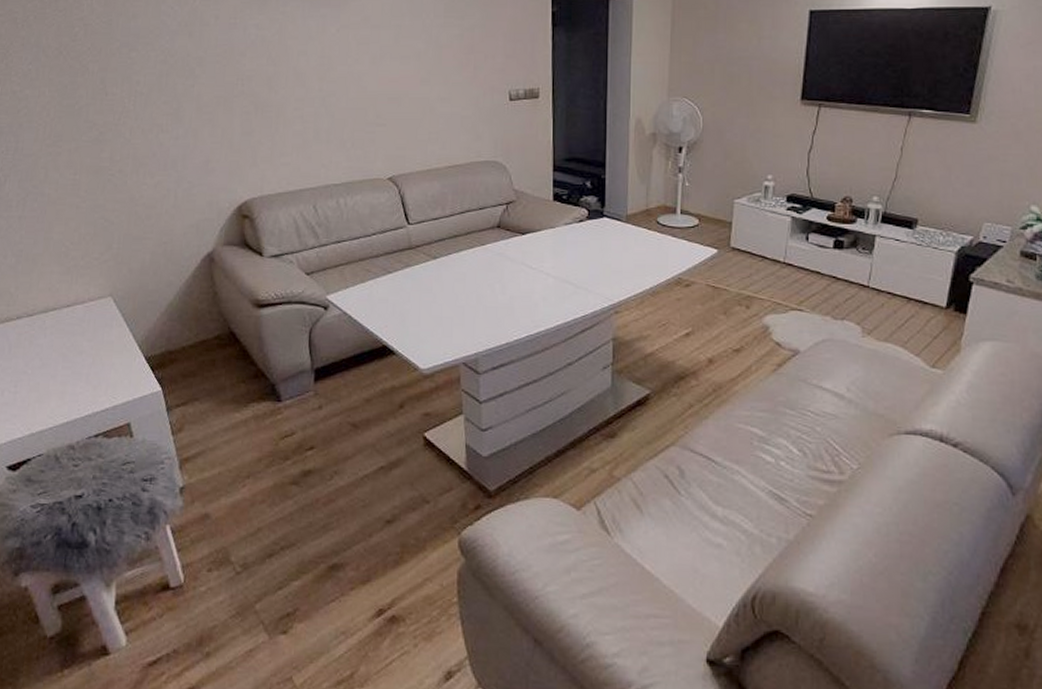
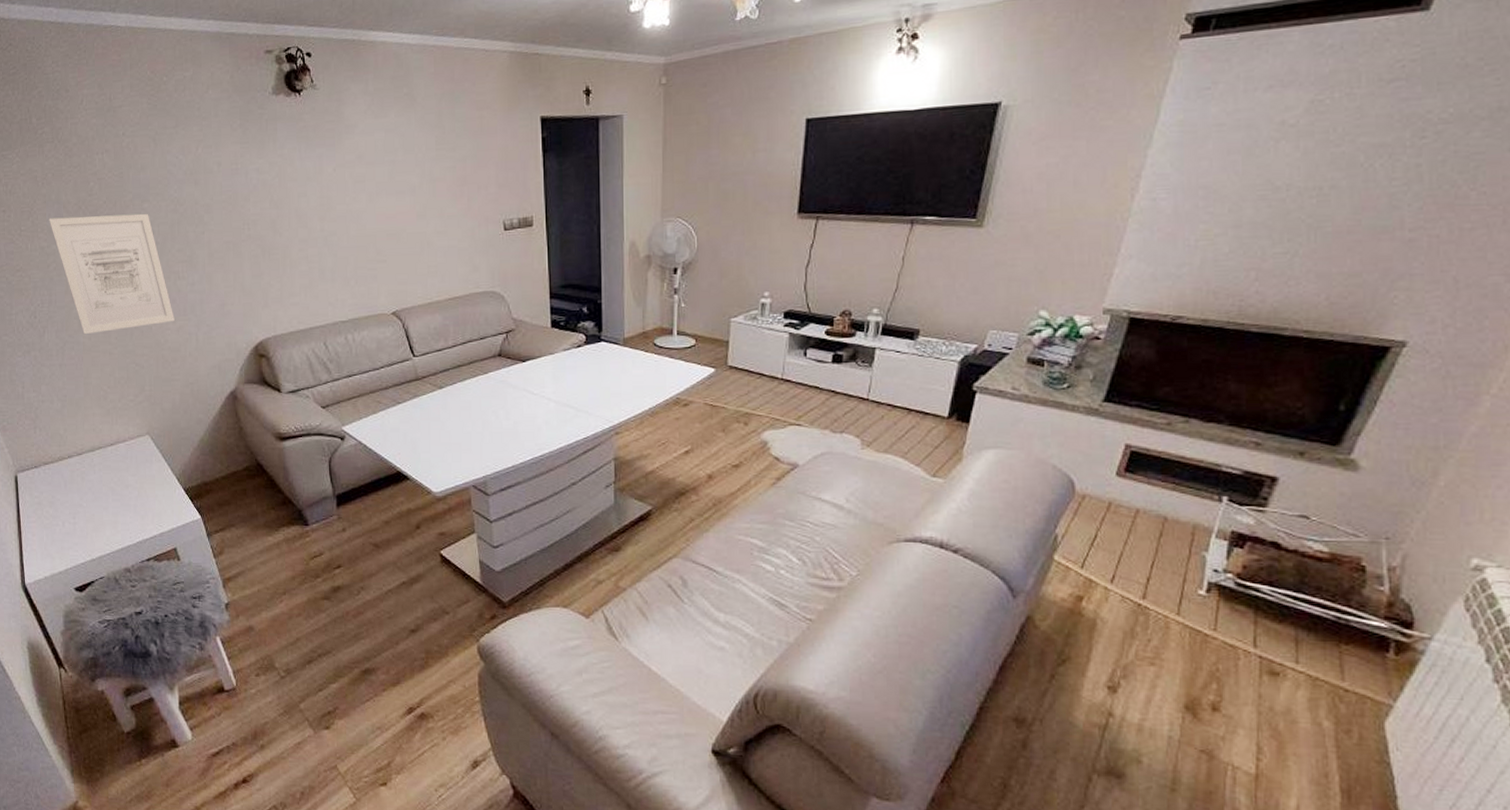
wall art: none [24,61,153,186] -> present [48,213,175,335]

